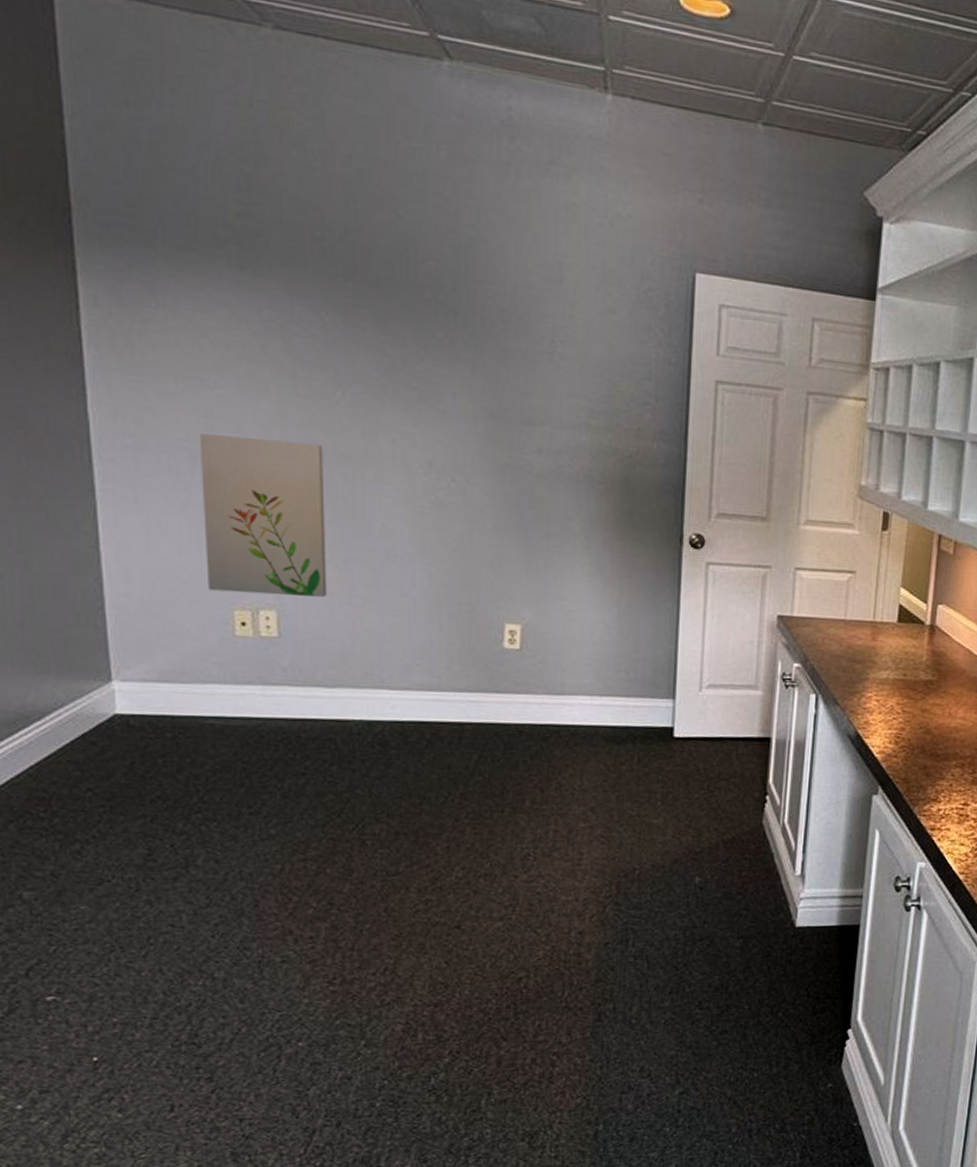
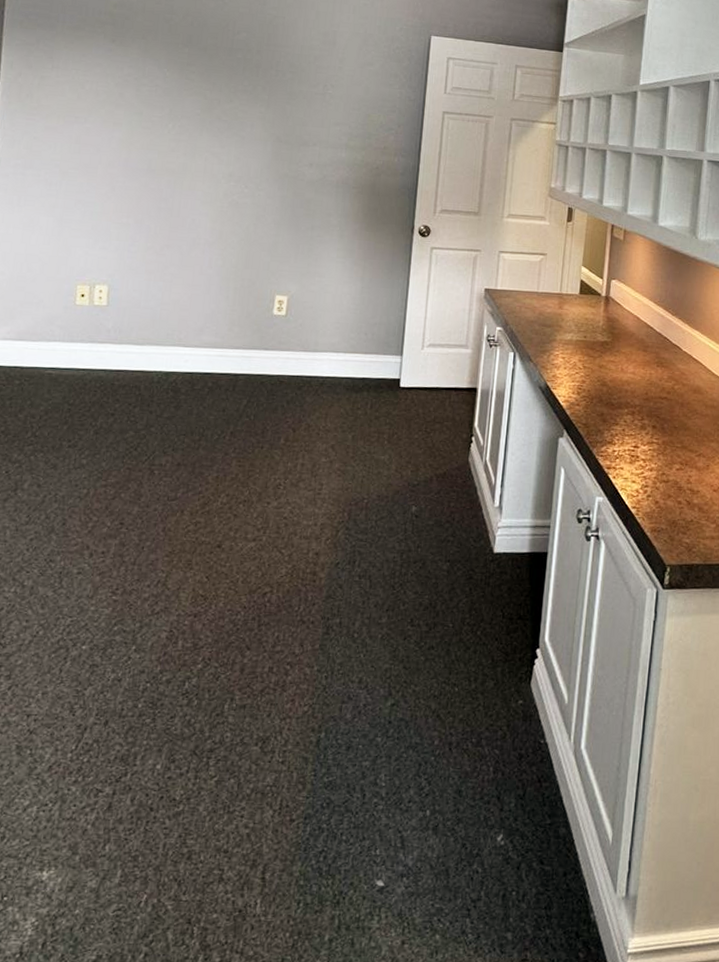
wall art: present [199,433,327,597] -> none [61,155,155,275]

